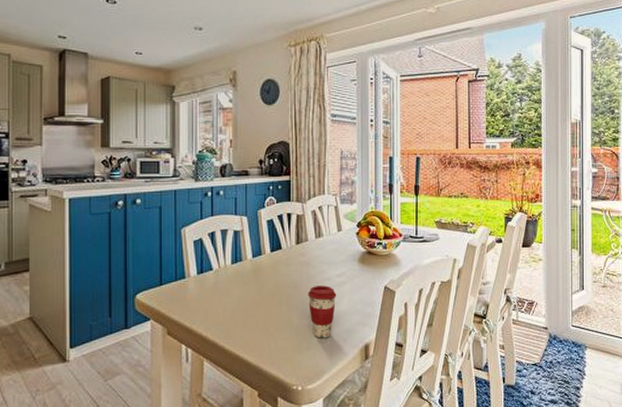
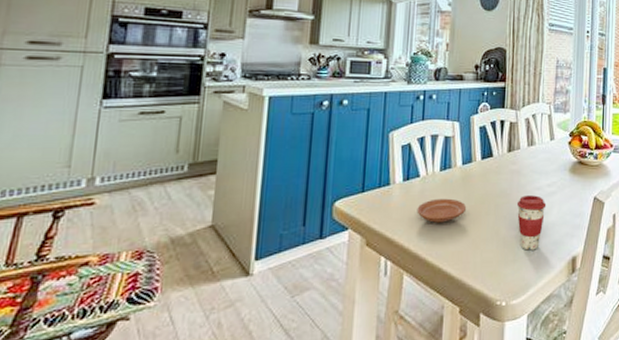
plate: none [212,290,259,313] -> present [416,198,467,223]

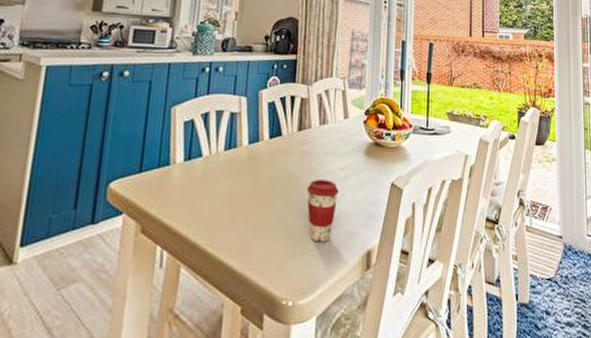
plate: present [416,198,467,223] -> none [197,181,252,209]

